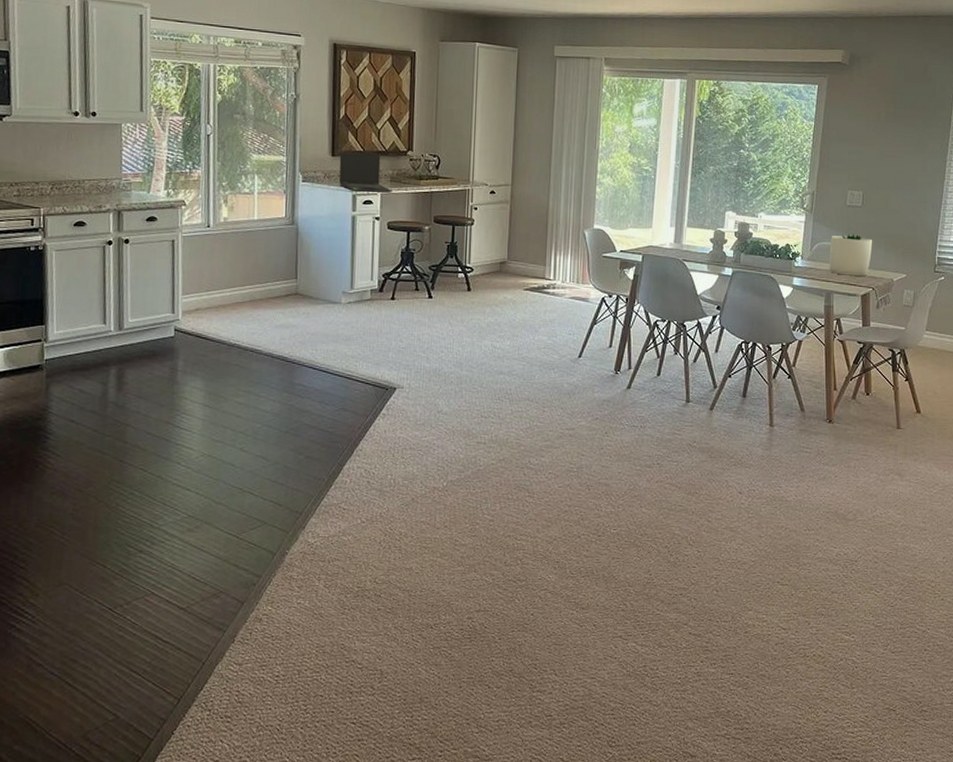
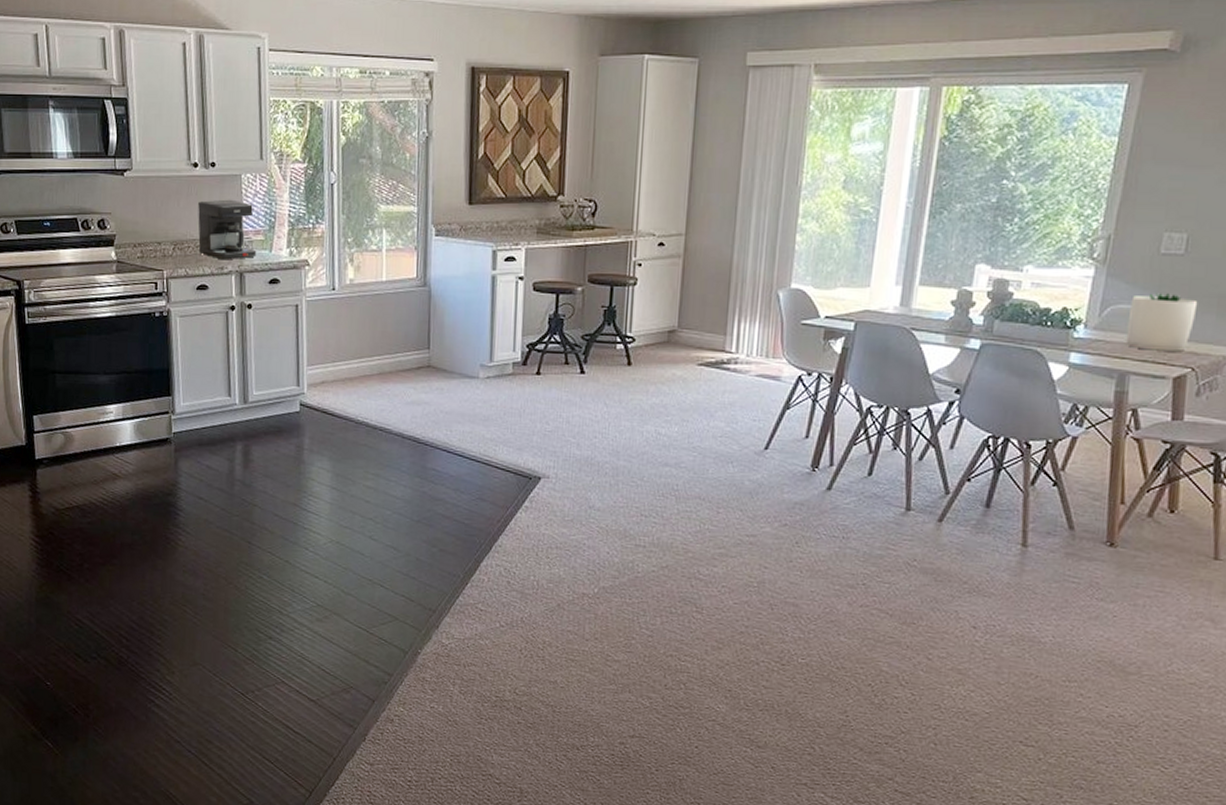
coffee maker: none [77,145,135,200] -> present [198,199,257,260]
laptop: present [339,152,392,193] -> none [477,200,539,247]

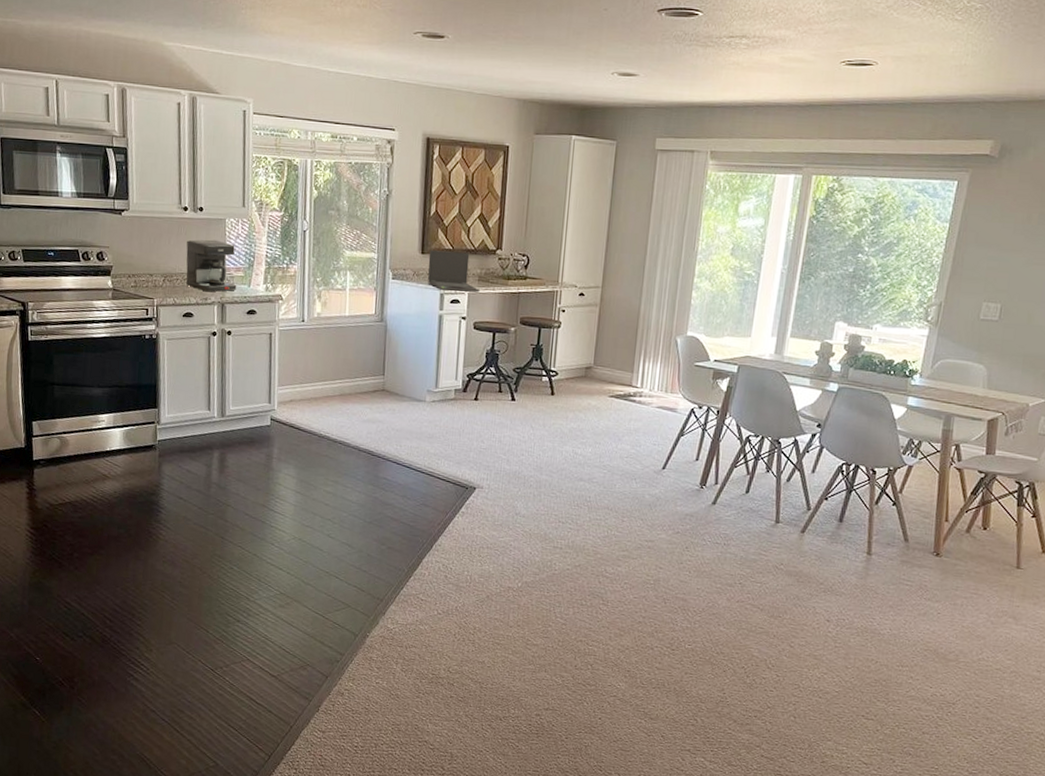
laptop: none [477,200,539,247] -> present [428,250,480,292]
planter: present [1125,293,1198,352] -> none [951,351,1008,399]

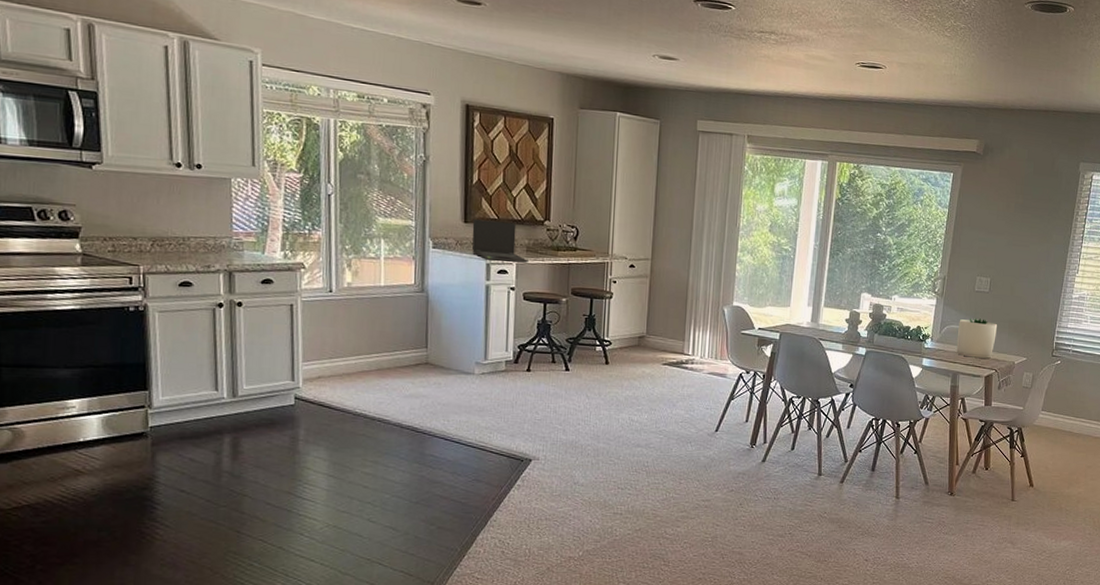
coffee maker: present [186,239,237,292] -> none [181,200,248,259]
planter: none [951,351,1008,399] -> present [956,318,998,359]

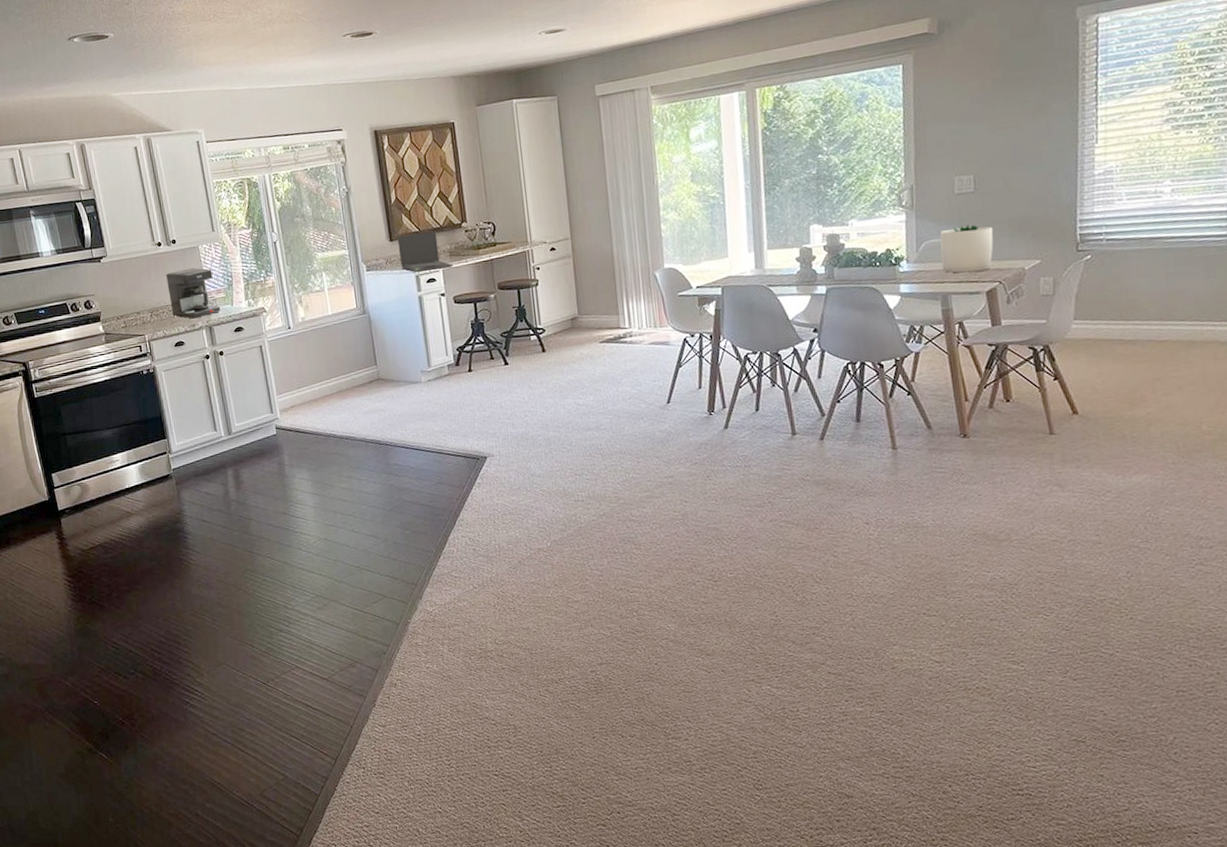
coffee maker: none [181,200,248,259] -> present [166,267,221,319]

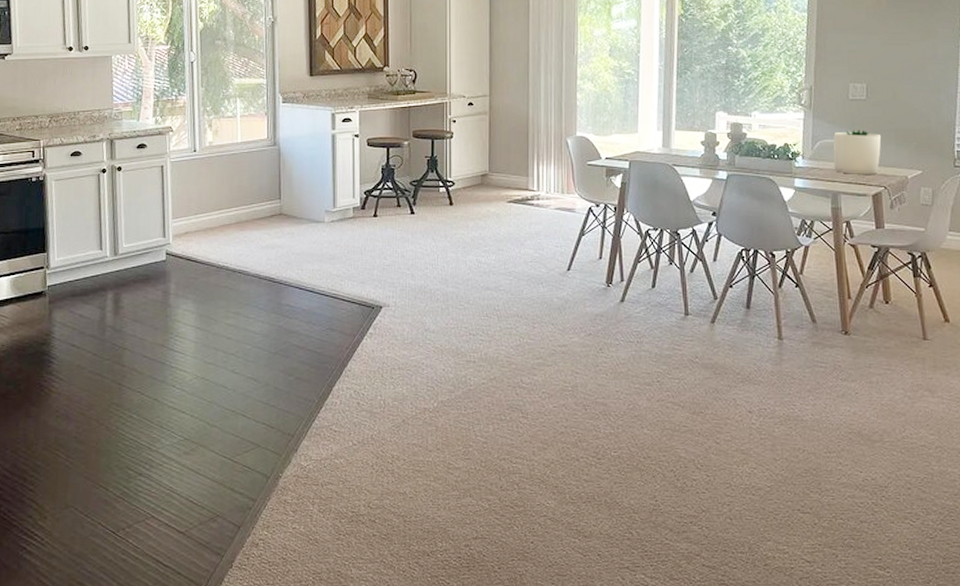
coffee maker: present [166,267,221,319] -> none [72,77,126,129]
laptop: present [397,231,453,272] -> none [317,72,370,110]

